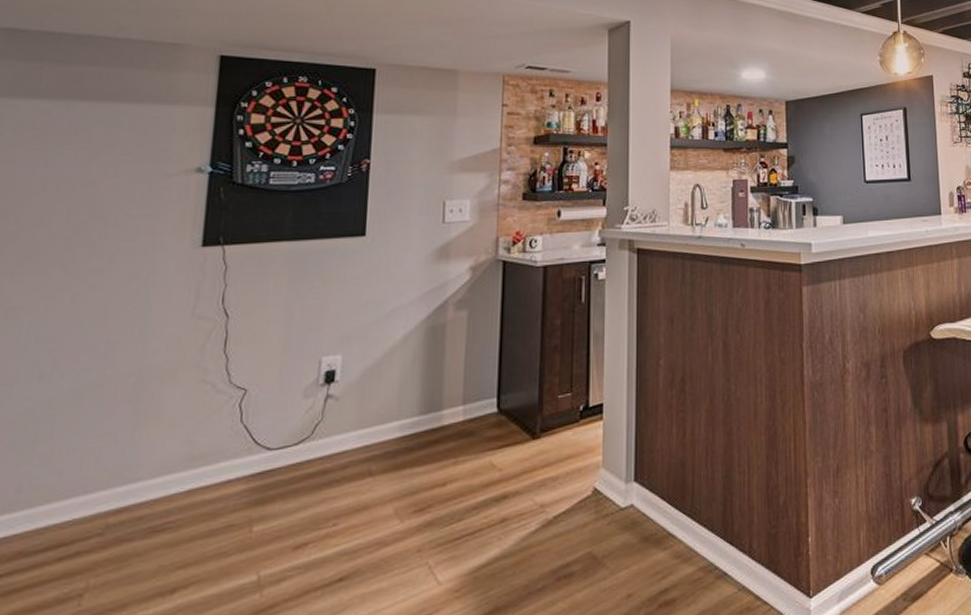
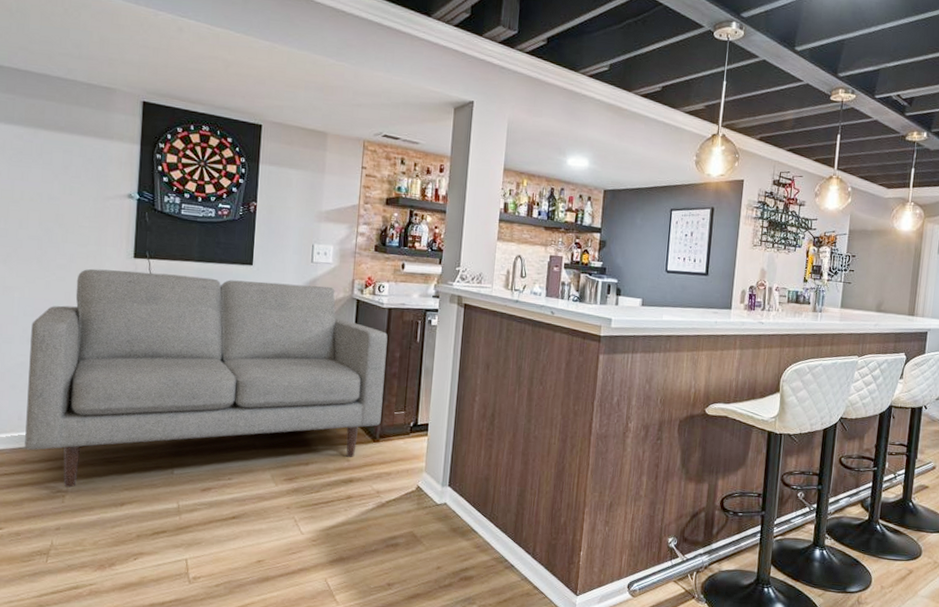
sofa: none [23,249,544,582] -> present [25,268,388,488]

